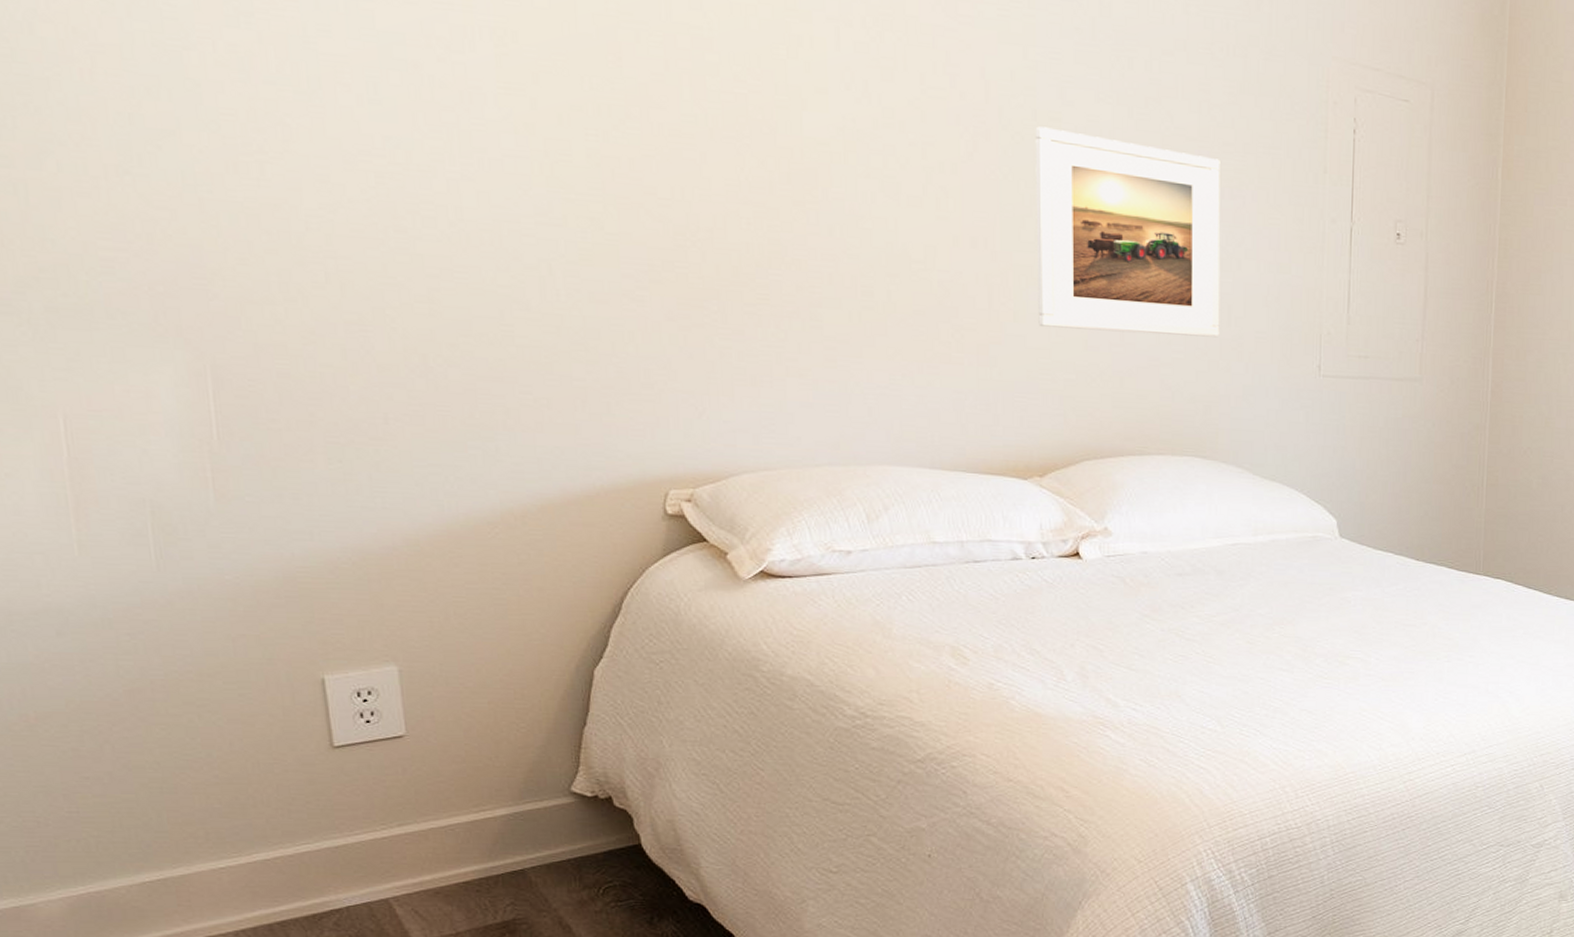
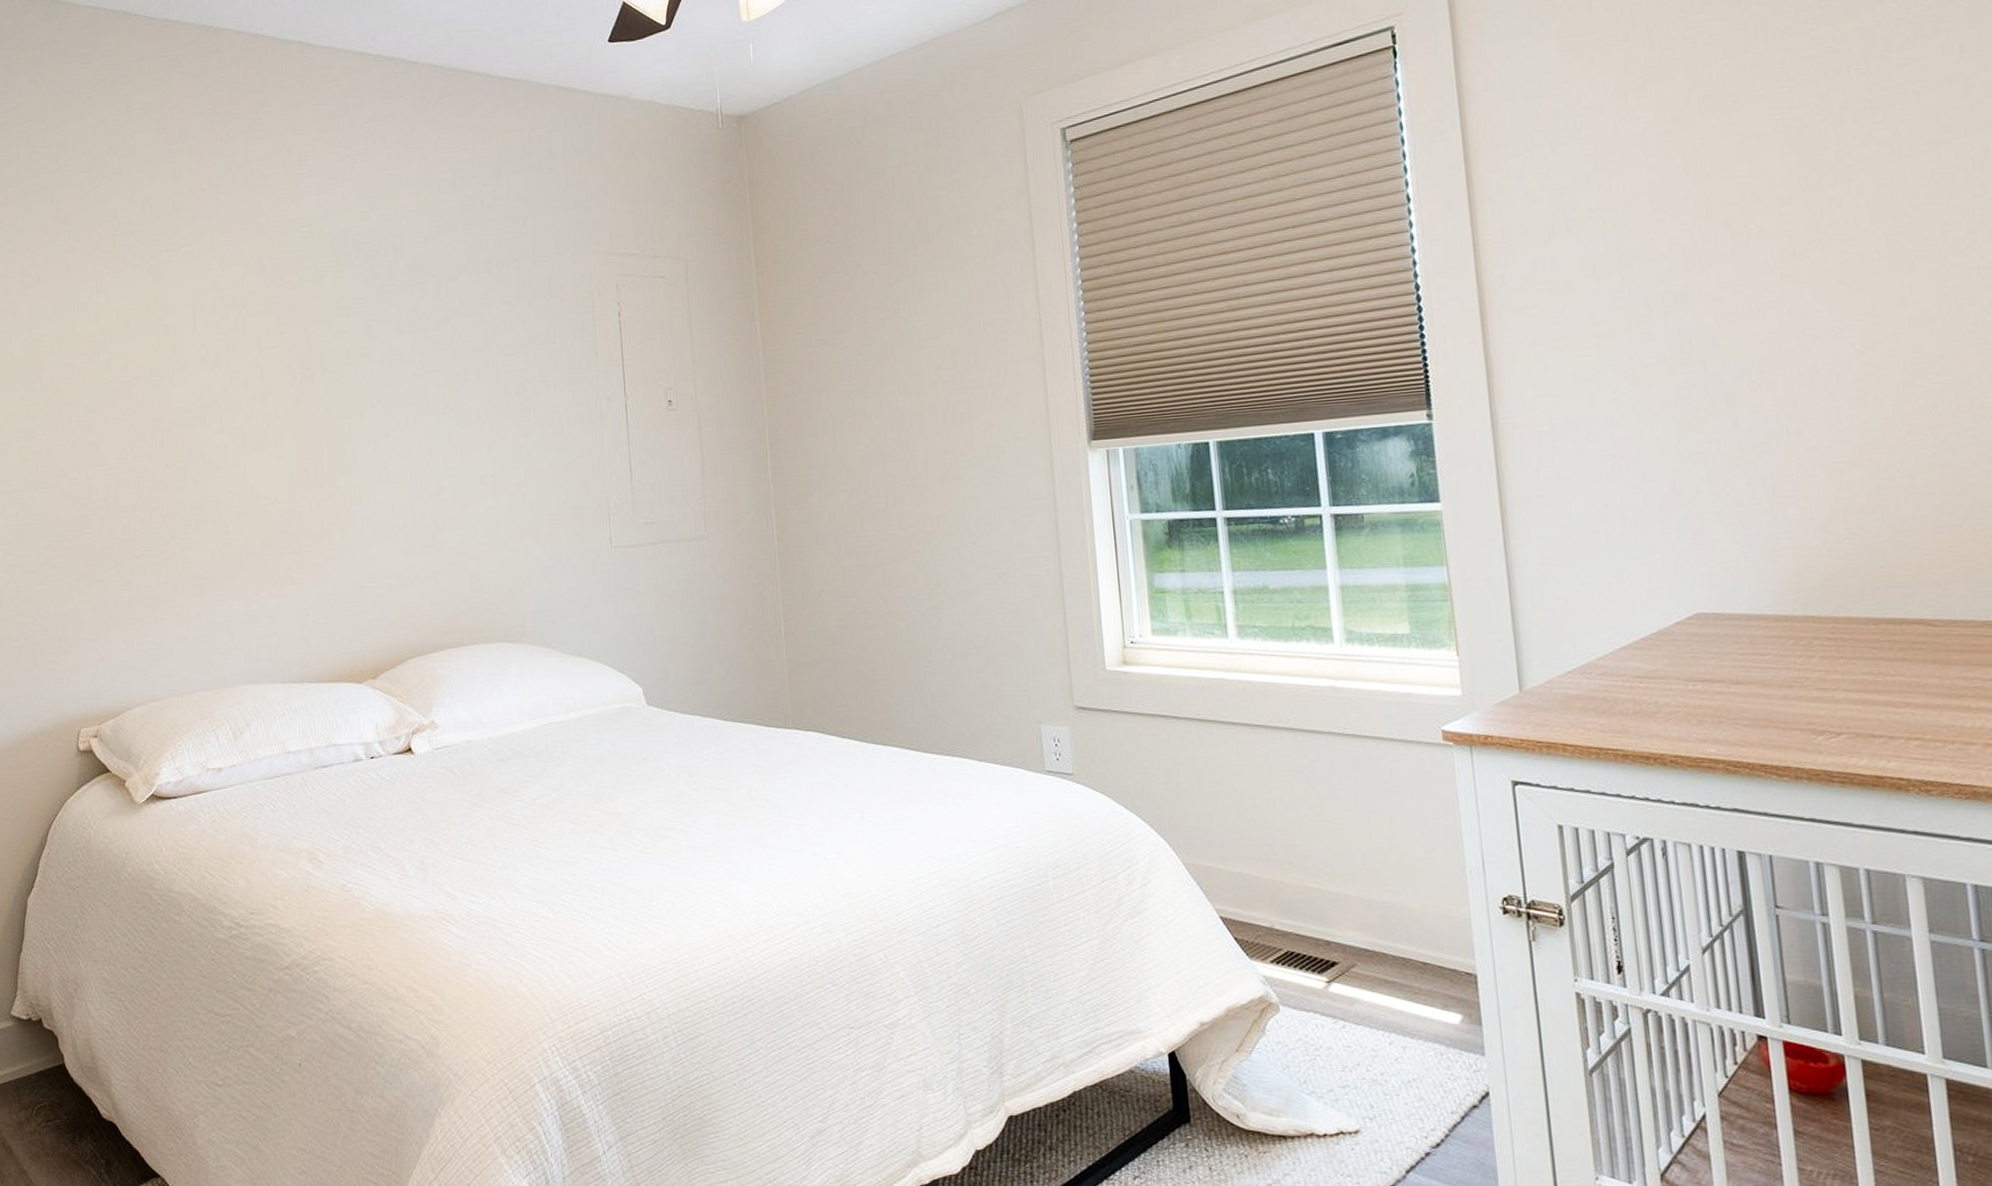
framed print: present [1035,126,1221,338] -> none [349,362,518,539]

